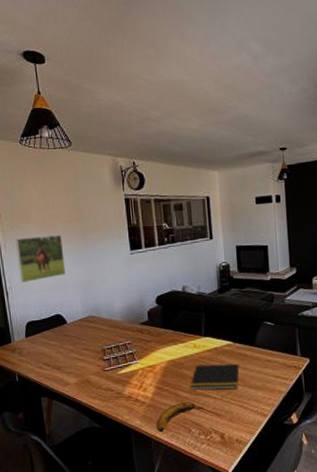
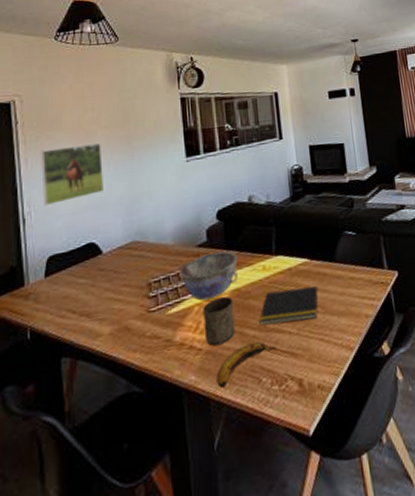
bowl: none [126,330,173,366] -> present [179,251,238,301]
cup: none [145,364,171,401] -> present [203,296,235,346]

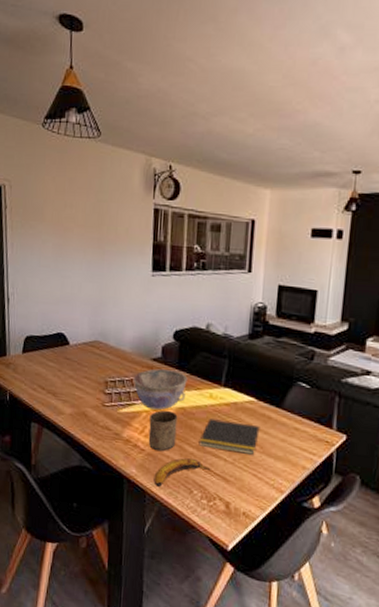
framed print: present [40,143,103,207] -> none [23,238,76,292]

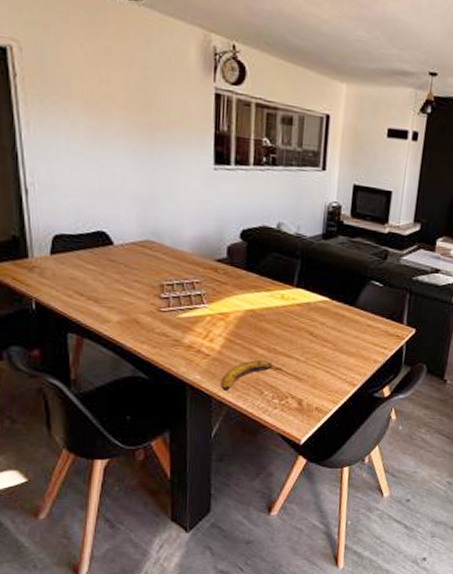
bowl: present [133,369,188,411] -> none [194,270,257,314]
cup: present [148,410,178,452] -> none [213,313,246,356]
notepad: present [199,418,260,455] -> none [269,319,333,353]

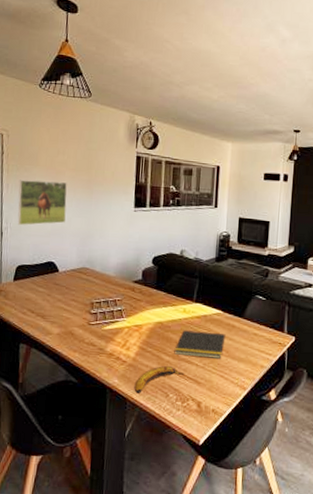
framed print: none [44,116,118,182] -> present [17,179,67,226]
notepad: none [269,319,333,353] -> present [174,330,226,359]

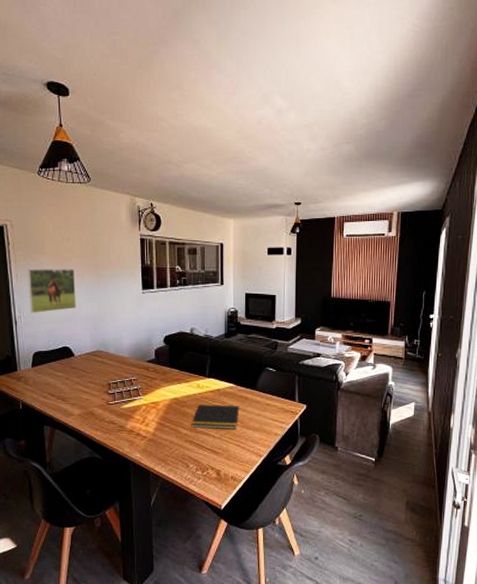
banana: present [134,366,185,395] -> none [156,439,203,467]

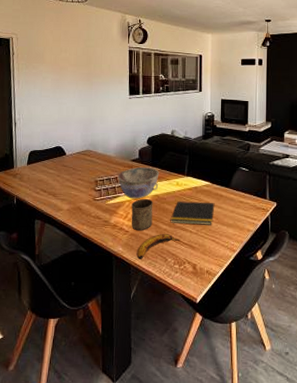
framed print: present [27,269,76,314] -> none [28,76,70,117]
bowl: none [132,369,178,403] -> present [117,167,159,199]
cup: none [149,402,172,437] -> present [131,198,153,231]
banana: none [156,439,203,467] -> present [136,234,180,260]

